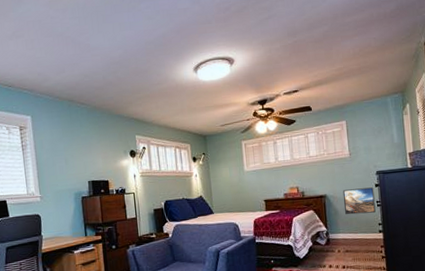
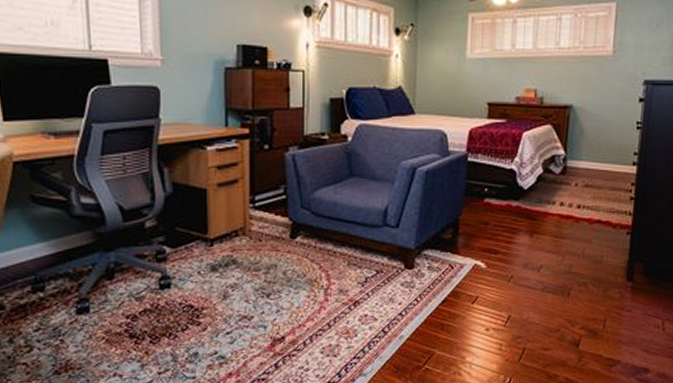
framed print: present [342,187,376,215] -> none [593,101,636,137]

